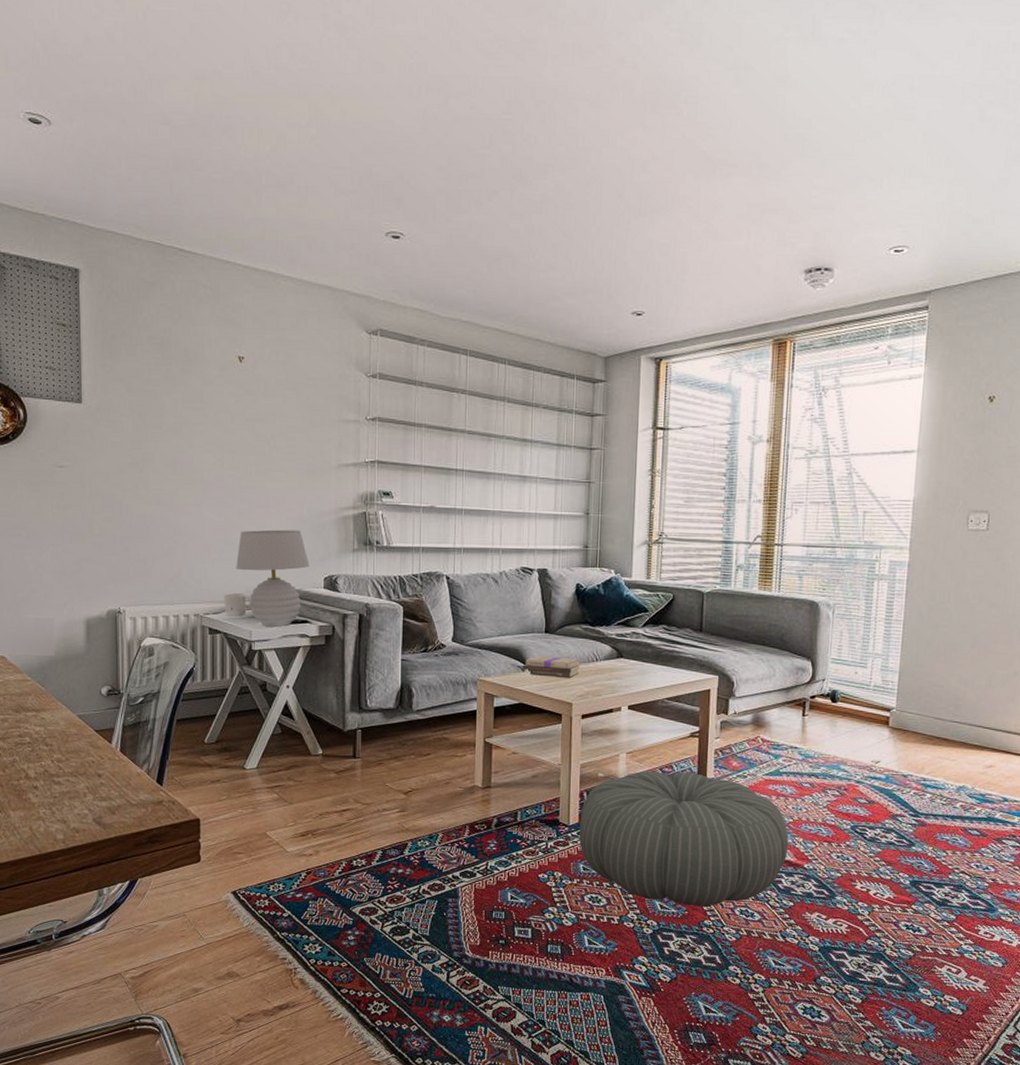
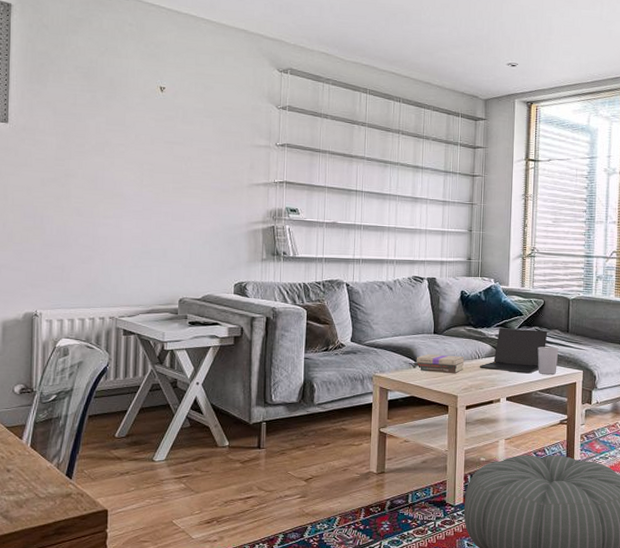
mug: present [223,592,251,617] -> none [138,297,165,319]
table lamp: present [236,529,310,628] -> none [151,240,221,329]
laptop: none [598,626,678,679] -> present [480,328,548,374]
candle holder: none [665,648,691,680] -> present [537,347,559,374]

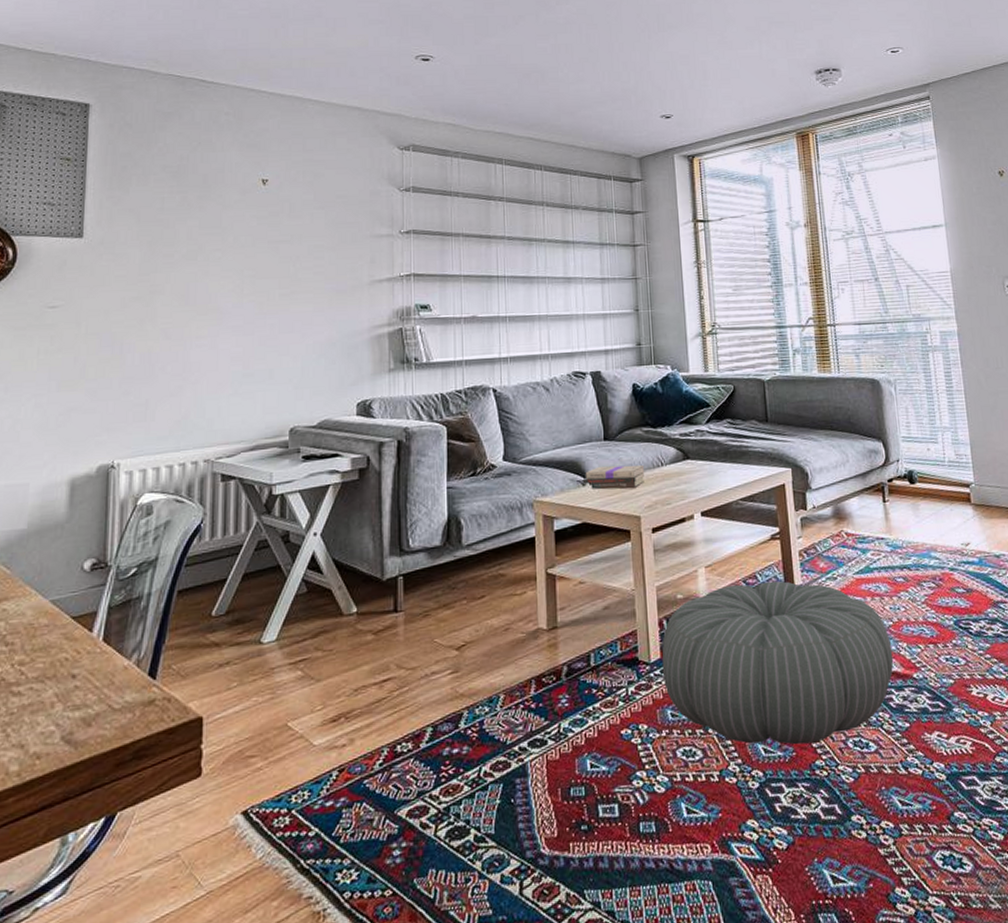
laptop: present [480,328,548,374] -> none [664,422,743,480]
candle holder: present [537,347,559,374] -> none [732,442,760,478]

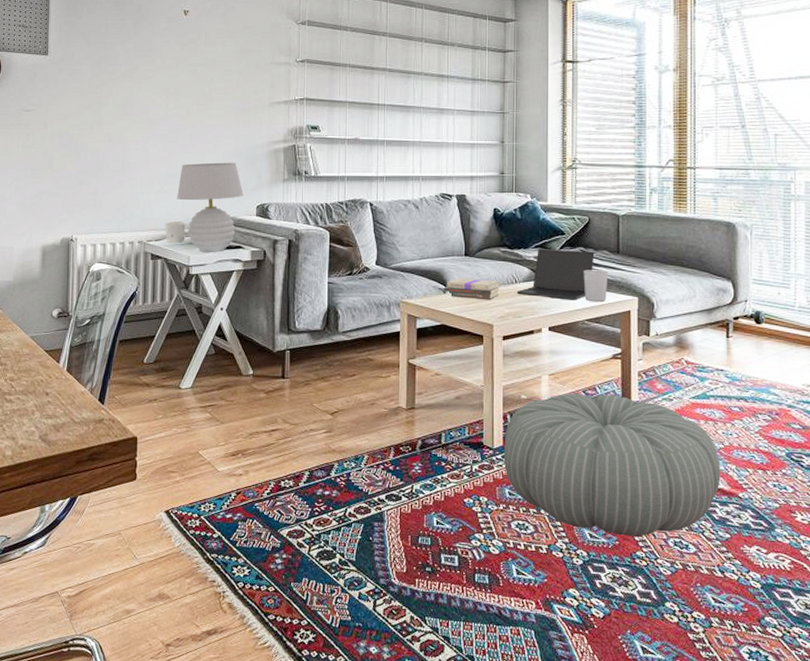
mug: none [239,429,272,458] -> present [165,221,190,243]
table lamp: none [255,354,340,467] -> present [177,162,244,253]
laptop: none [664,422,743,480] -> present [517,249,595,300]
candle holder: none [732,442,760,478] -> present [583,270,609,301]

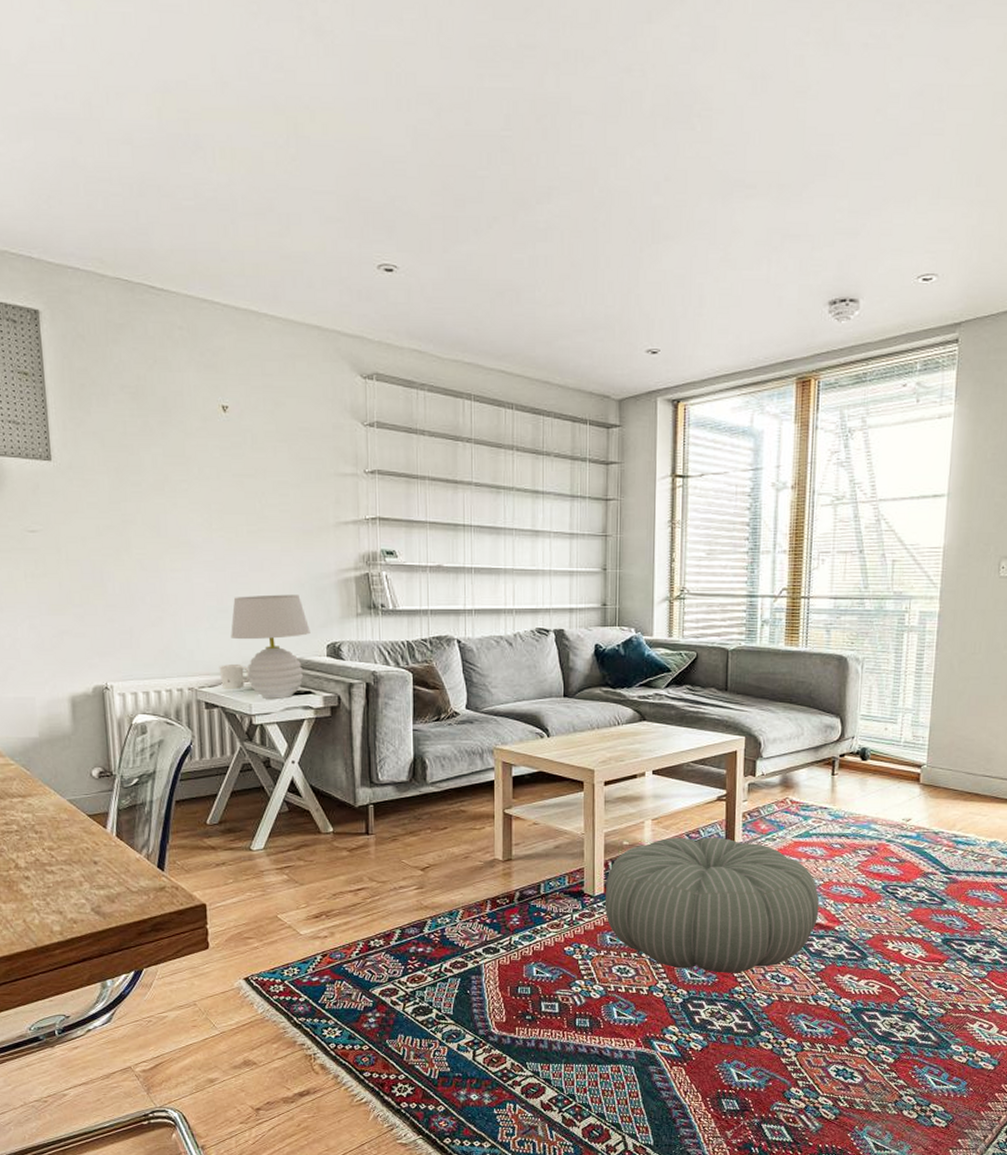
books: present [443,277,500,300] -> none [541,721,602,744]
laptop: present [517,249,595,300] -> none [620,688,702,742]
candle holder: present [583,270,609,301] -> none [689,709,716,742]

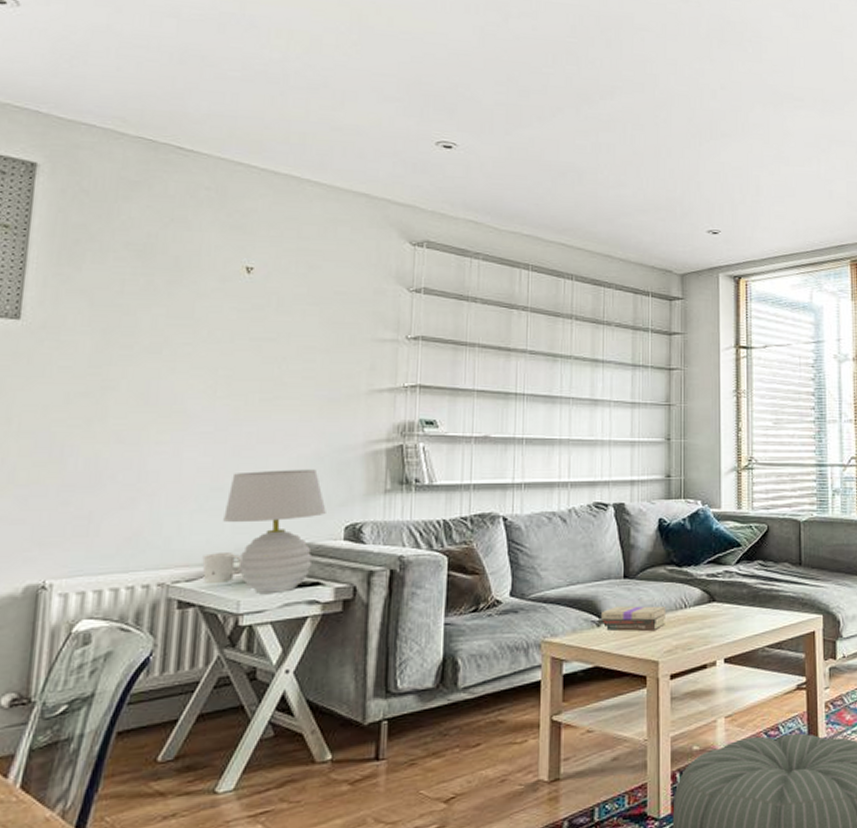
books: none [541,721,602,744] -> present [597,605,667,632]

